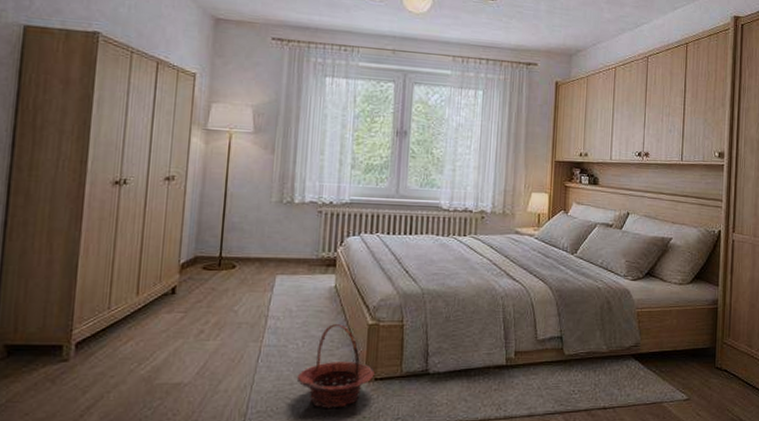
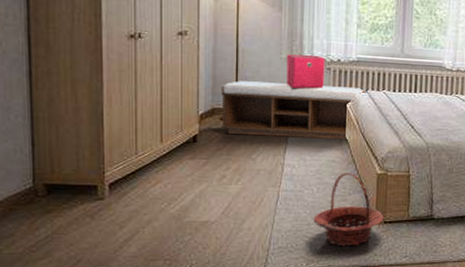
bench: none [202,226,357,287] -> present [221,81,365,139]
storage bin: none [275,197,317,233] -> present [286,54,325,89]

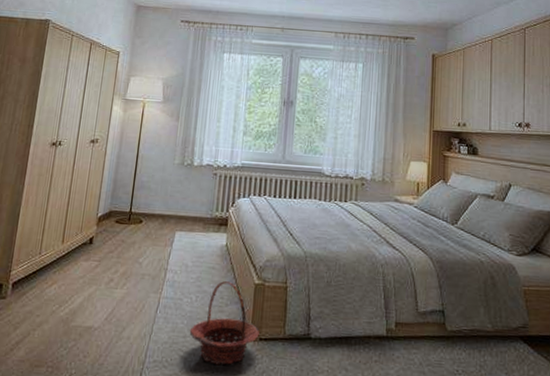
bench: present [221,81,365,139] -> none [115,185,247,245]
storage bin: present [286,54,325,89] -> none [176,160,213,194]

